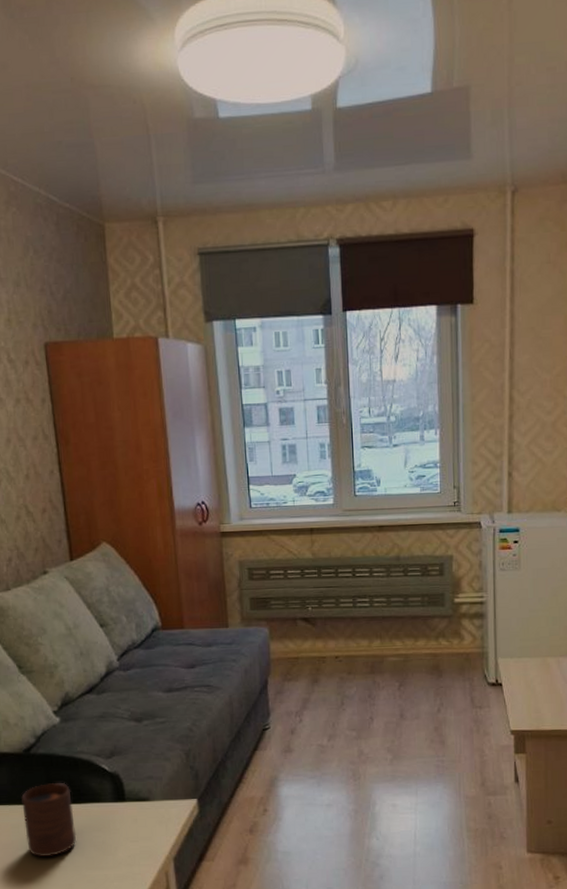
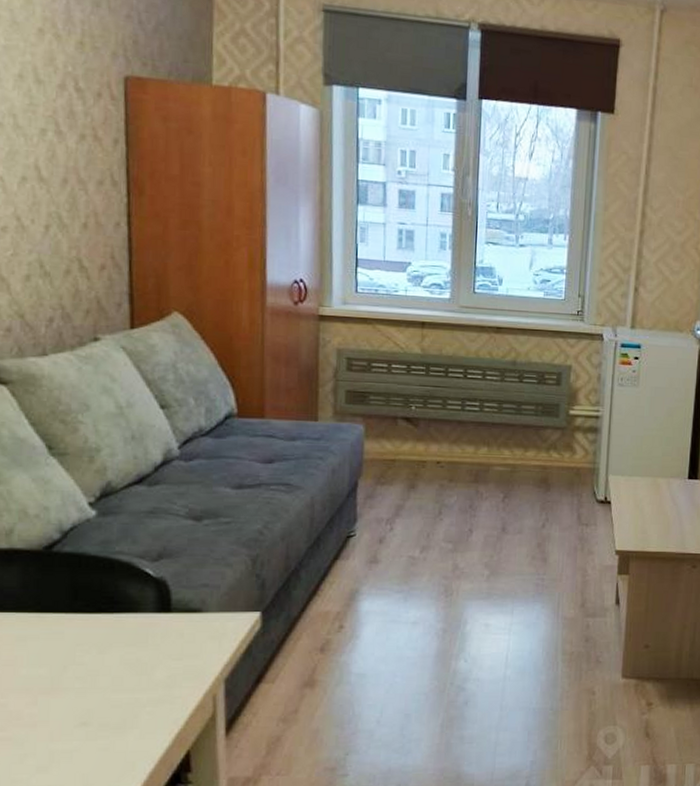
cup: present [21,783,77,856] -> none [34,588,103,675]

